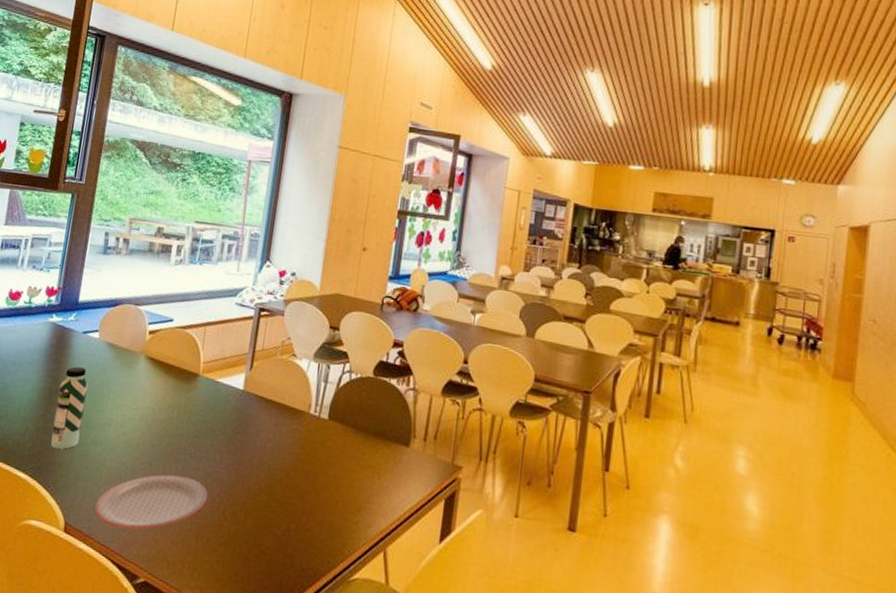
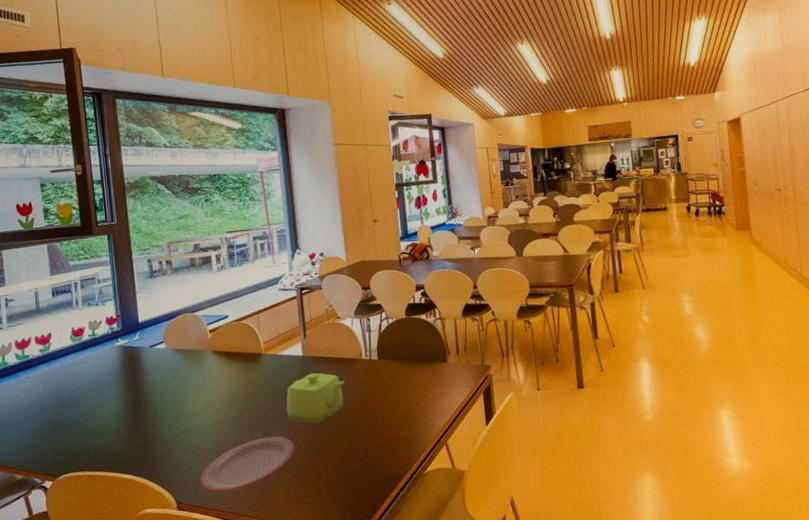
water bottle: present [50,366,88,450] -> none [141,375,171,447]
teapot: none [209,413,283,478] -> present [286,372,345,424]

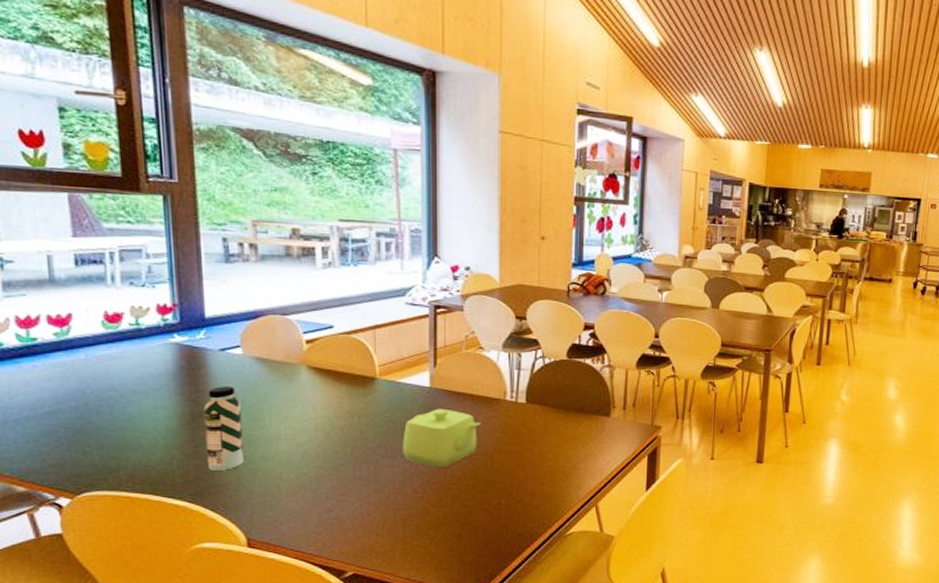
water bottle: none [141,375,171,447] -> present [204,386,244,471]
plate: present [200,436,295,493] -> none [280,475,410,533]

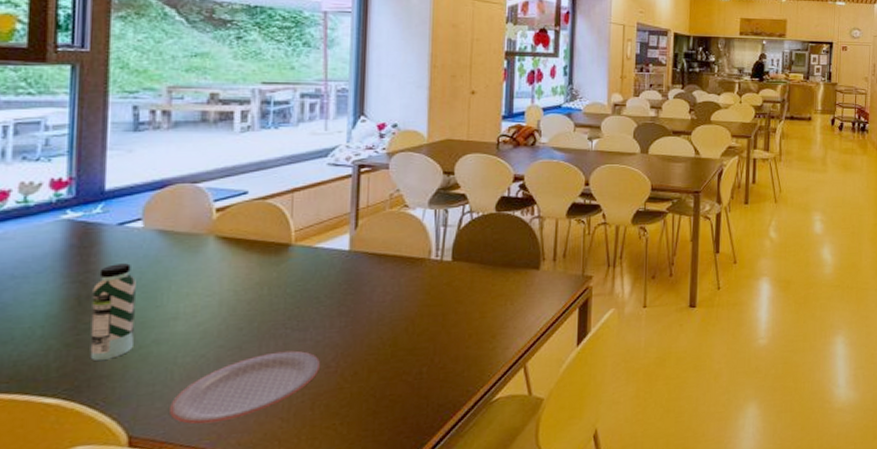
plate: none [280,475,410,533] -> present [170,350,321,424]
teapot: present [403,408,480,467] -> none [316,272,403,337]

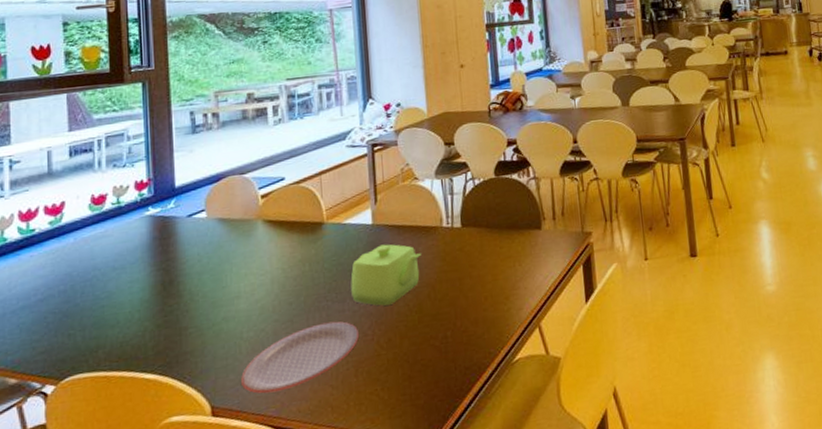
water bottle: present [90,263,136,361] -> none [173,250,208,339]
teapot: none [316,272,403,337] -> present [350,244,421,306]

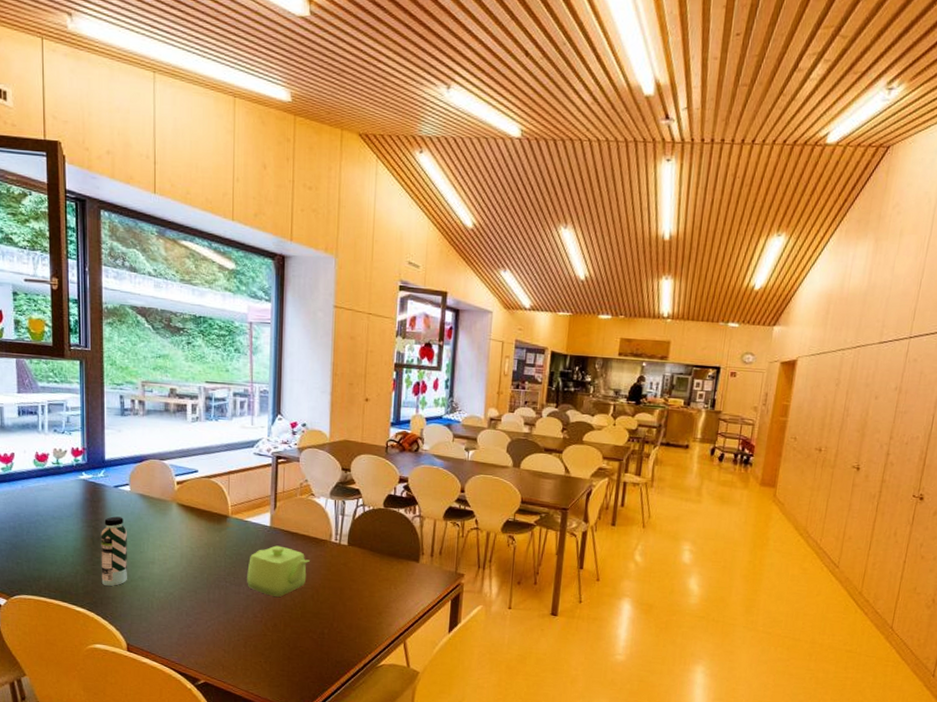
water bottle: none [173,250,208,339] -> present [101,516,127,586]
plate: present [241,321,360,394] -> none [152,599,251,645]

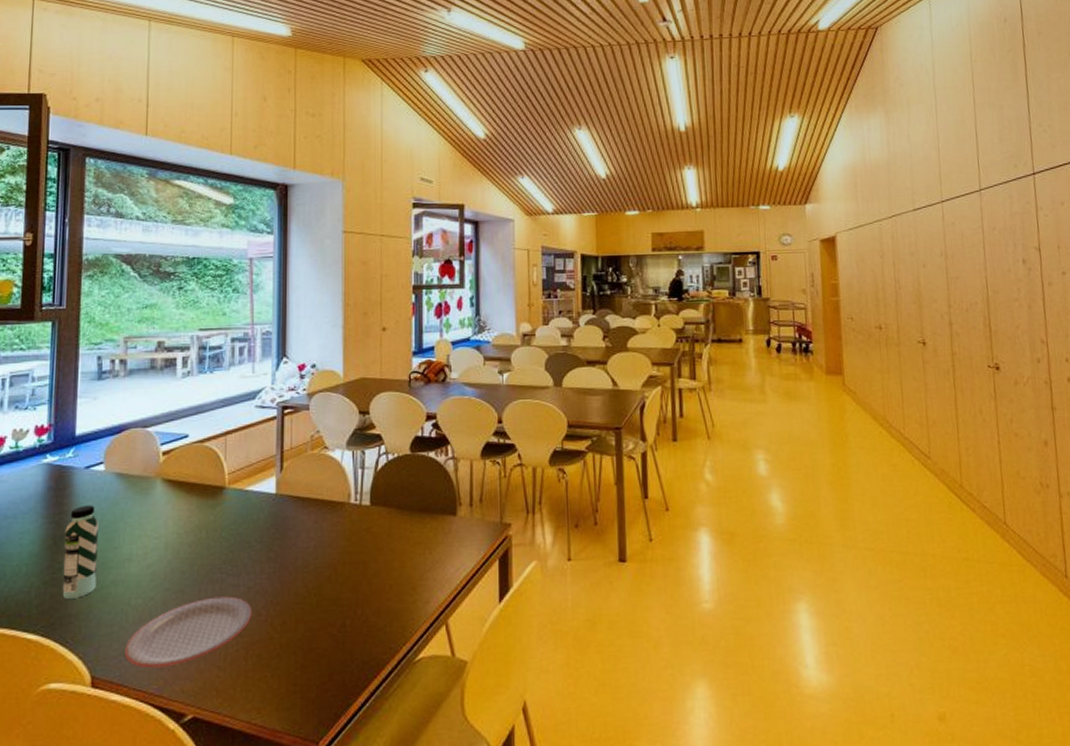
plate: none [152,599,251,645] -> present [125,596,253,668]
teapot: present [247,545,310,597] -> none [248,516,325,584]

